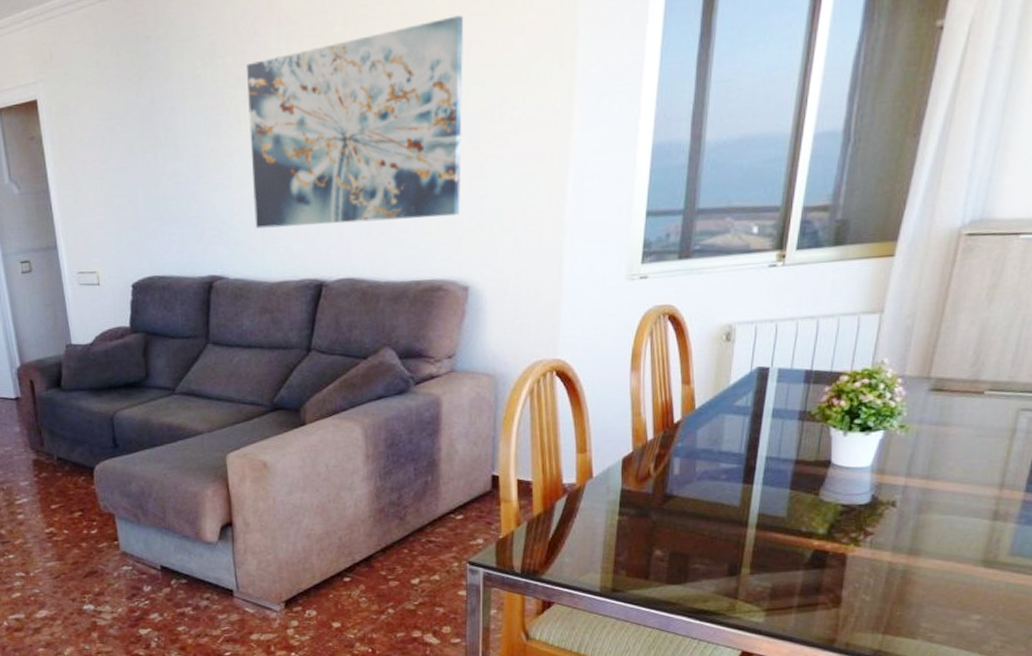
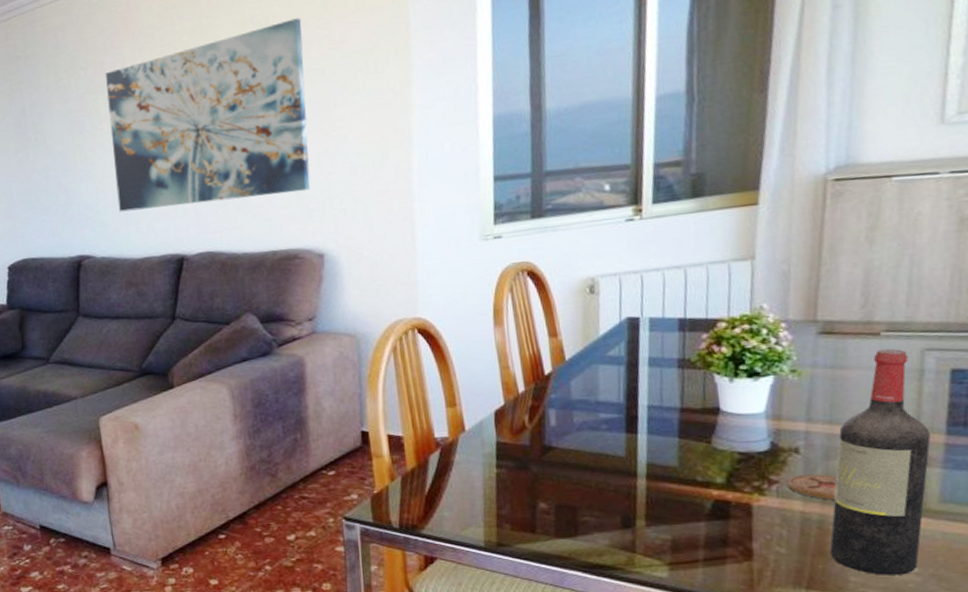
coaster: none [881,526,926,552] -> present [787,474,838,500]
wine bottle: none [908,407,1012,622] -> present [829,348,931,575]

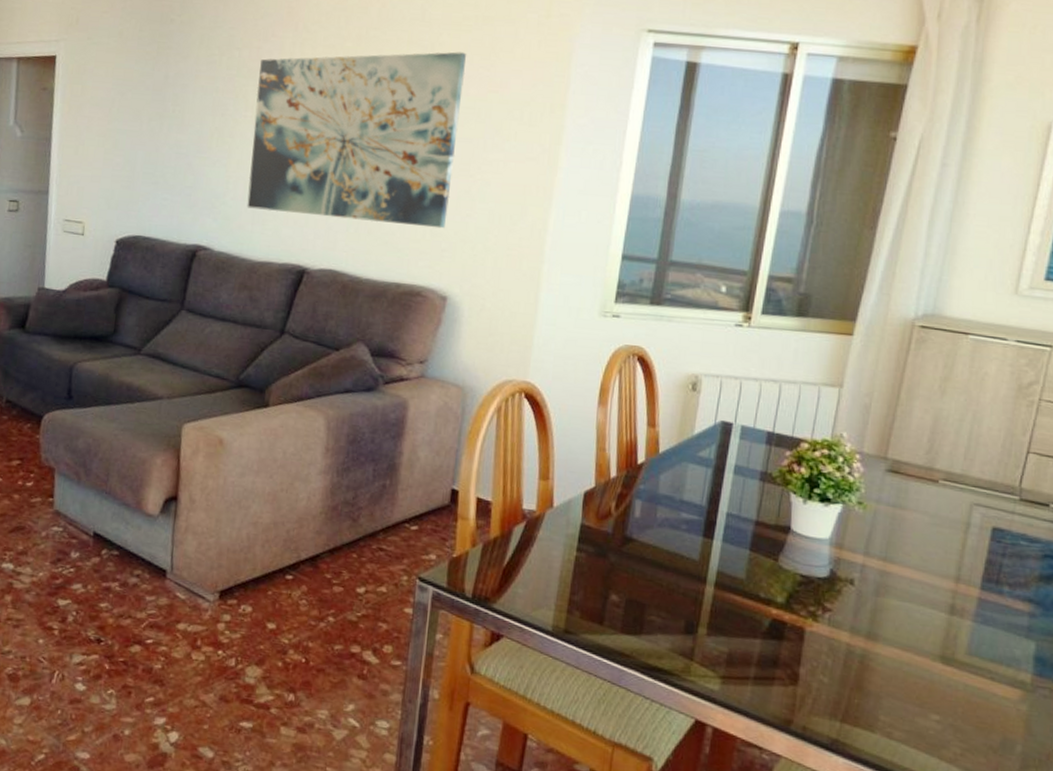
coaster: present [787,474,838,500] -> none [839,606,884,637]
wine bottle: present [829,348,931,575] -> none [866,496,967,721]

